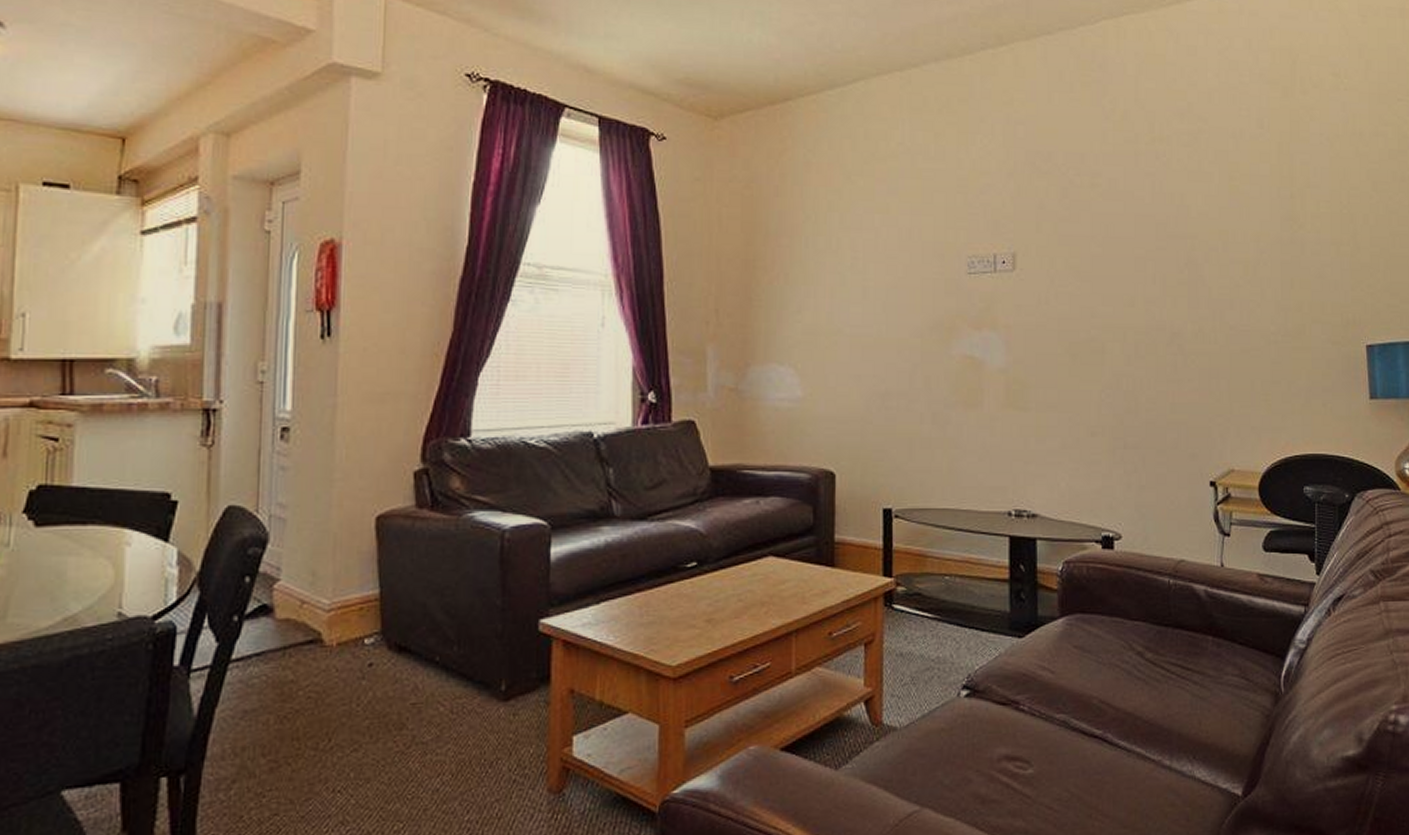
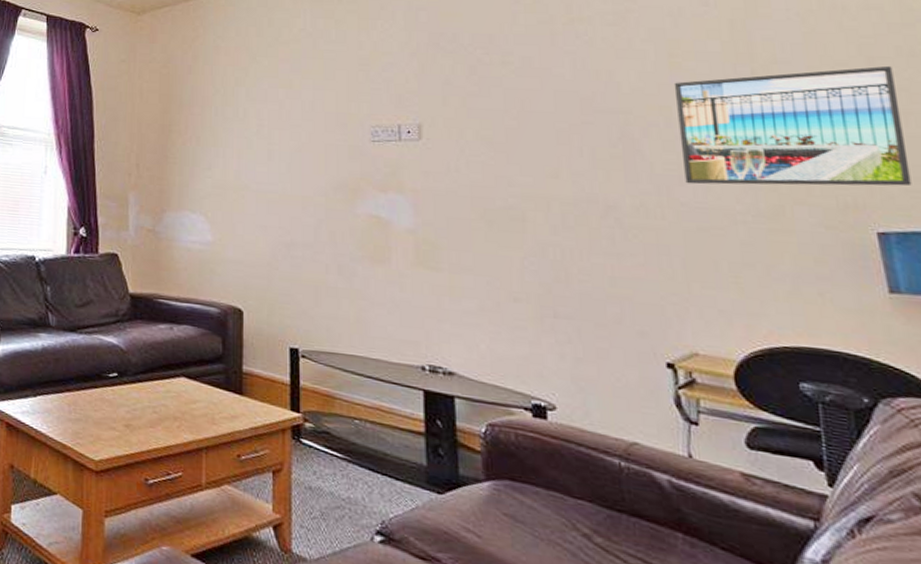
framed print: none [1232,190,1392,308] -> present [674,65,912,186]

